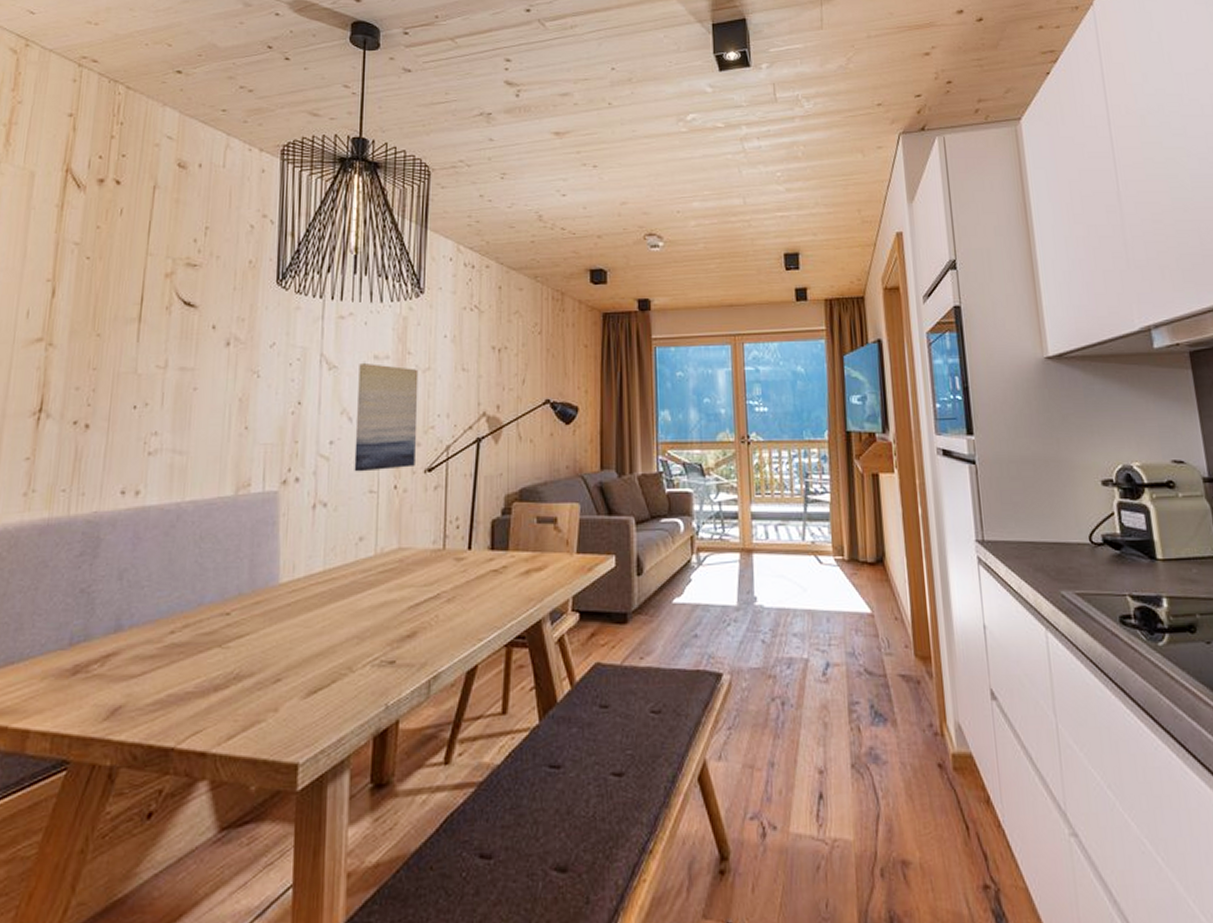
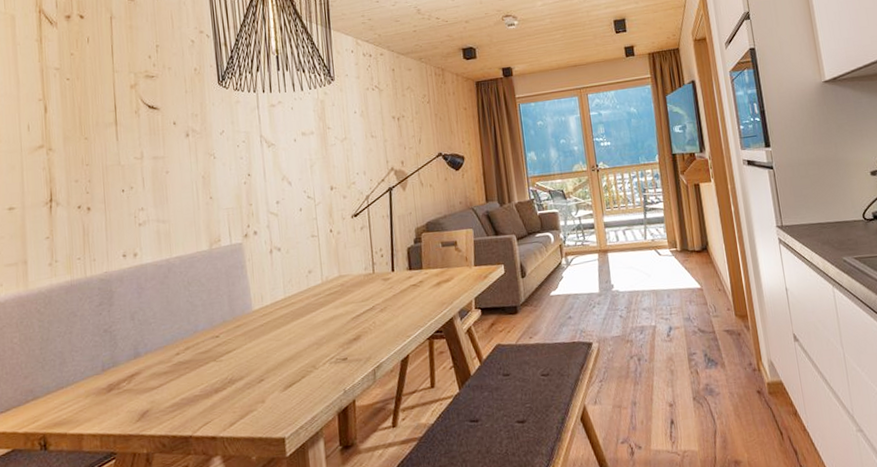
wall art: present [354,364,419,472] -> none [291,139,344,223]

